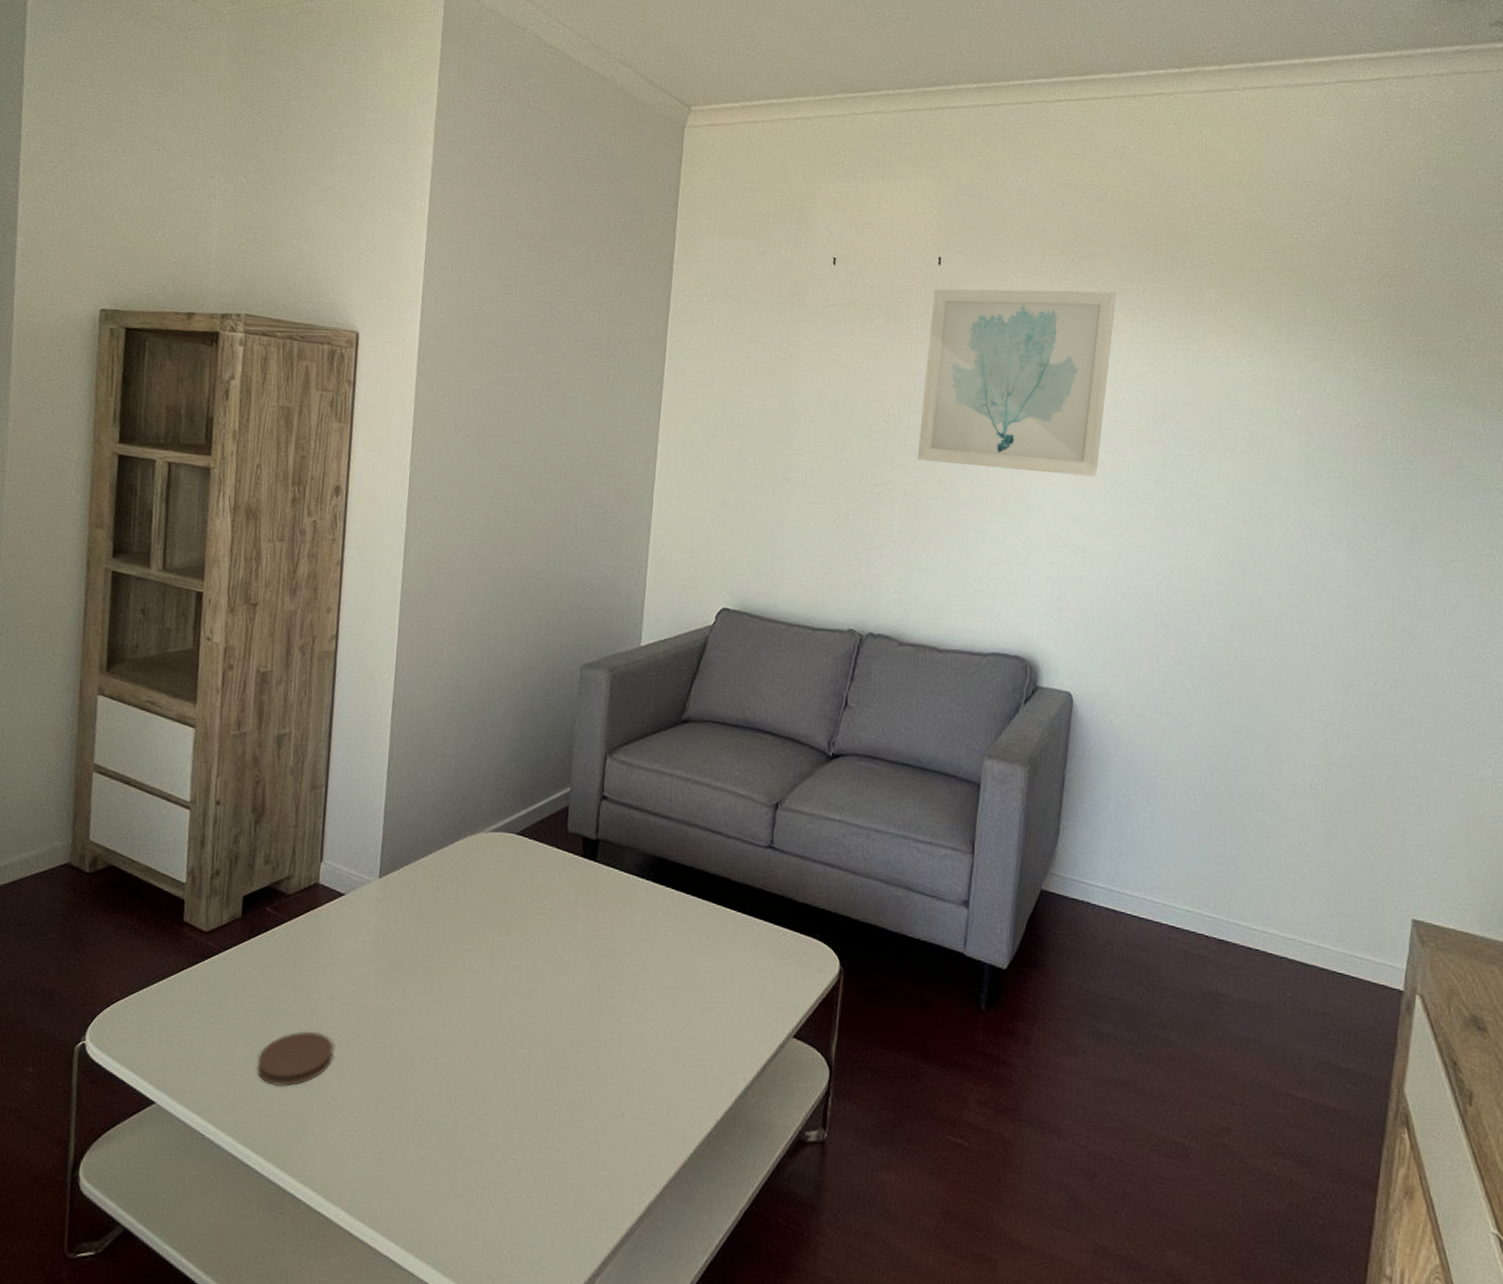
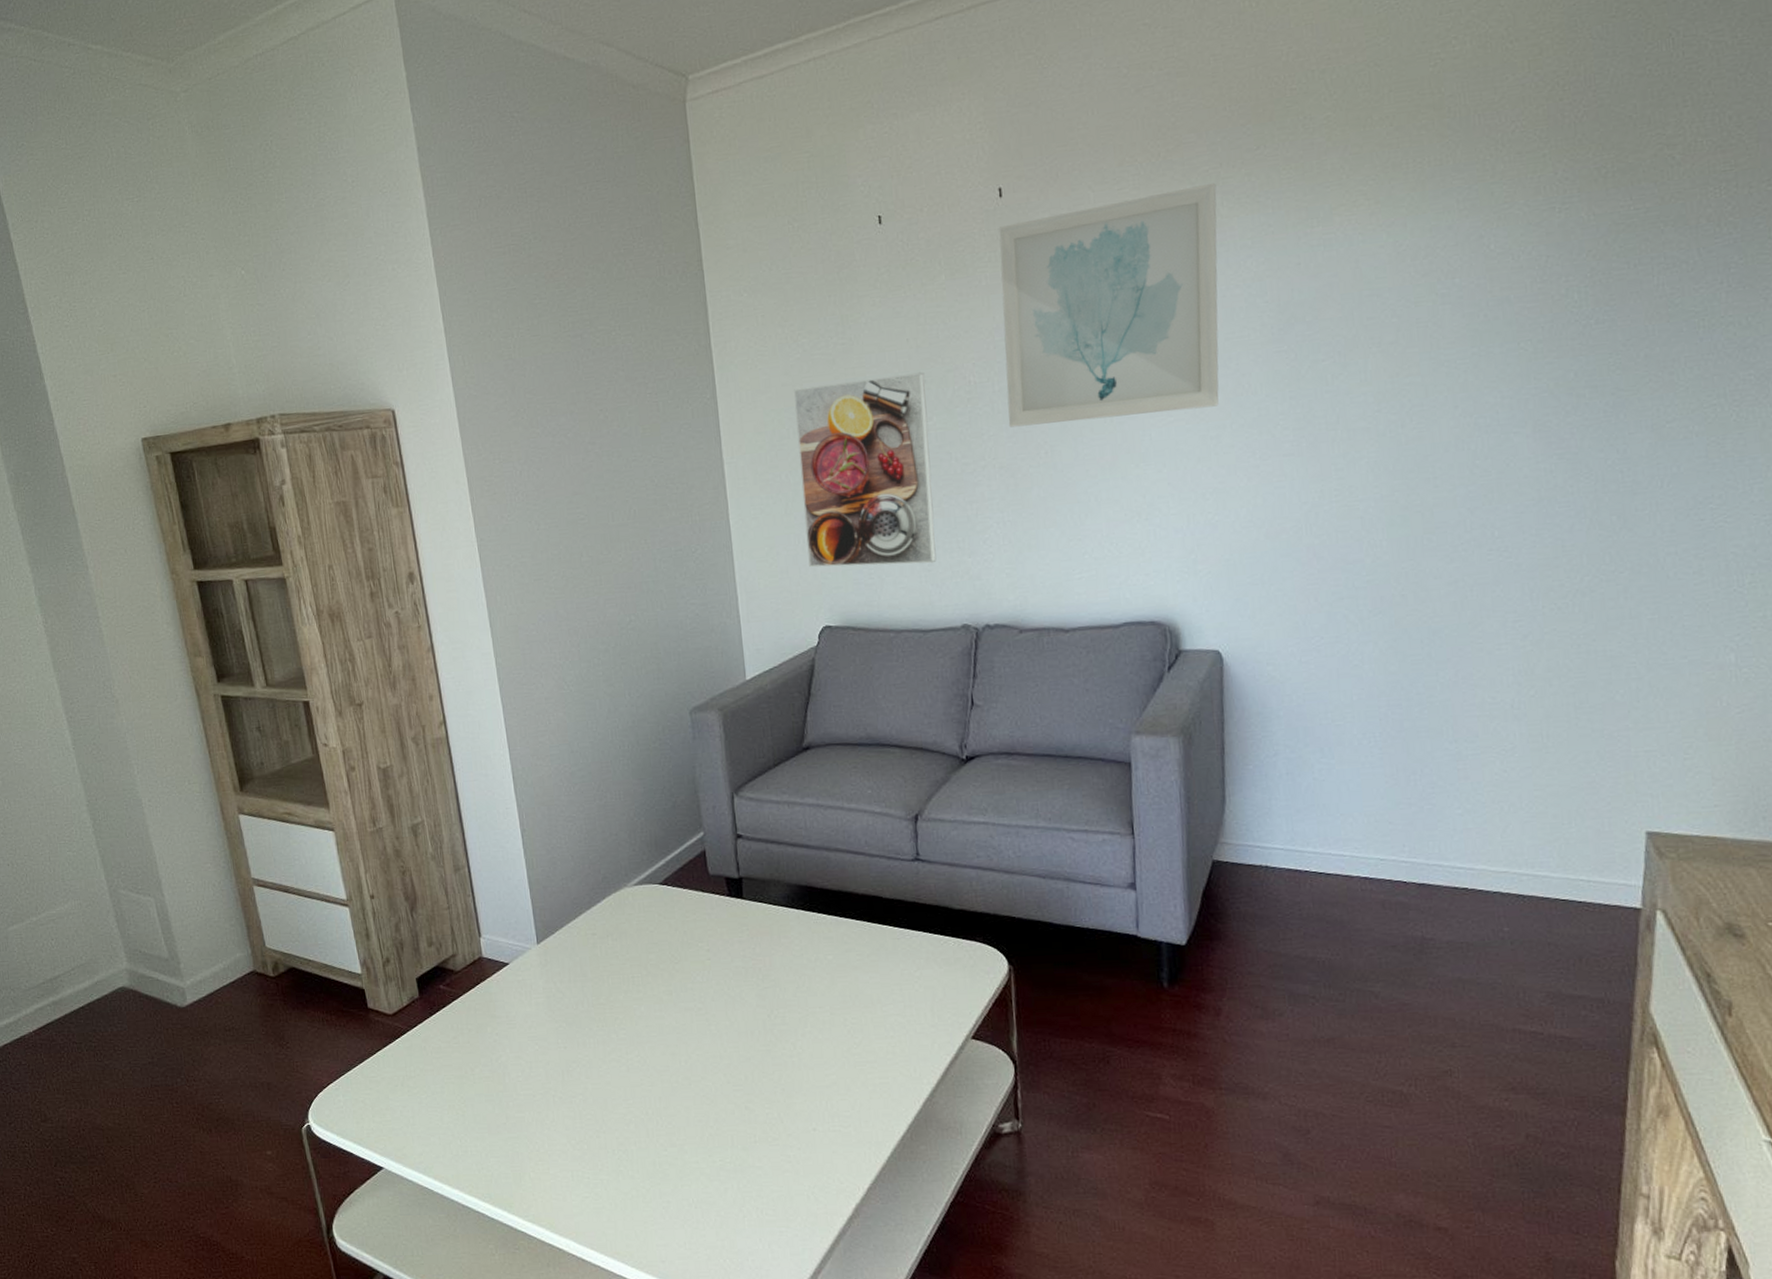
coaster: present [257,1031,333,1087] -> none [464,1090,532,1141]
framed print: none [719,389,851,568] -> present [794,372,937,568]

